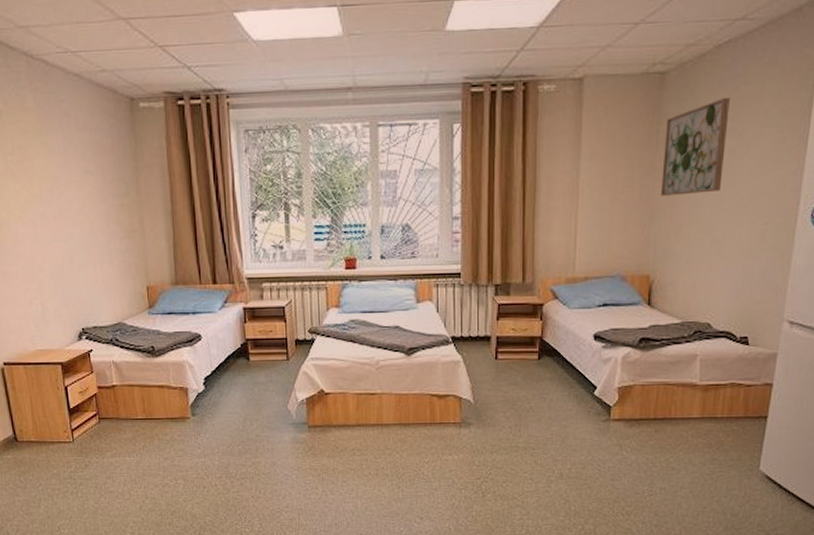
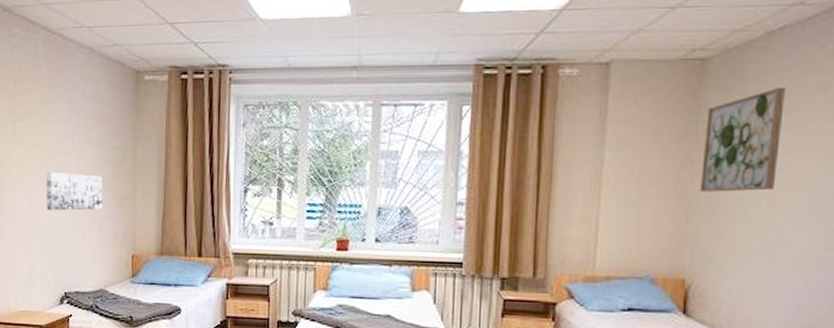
wall art: none [47,207,111,247] -> present [46,172,103,211]

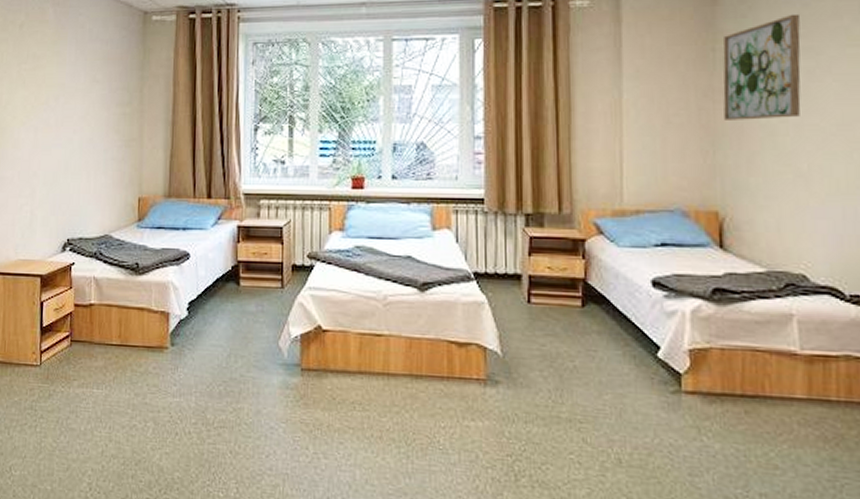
wall art: present [46,172,103,211] -> none [50,114,109,153]

